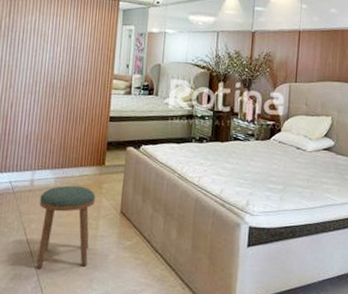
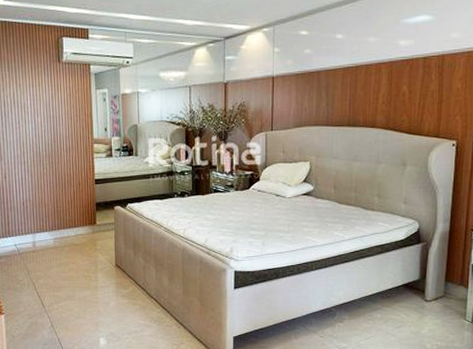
stool: present [36,185,95,268] -> none [43,244,92,316]

